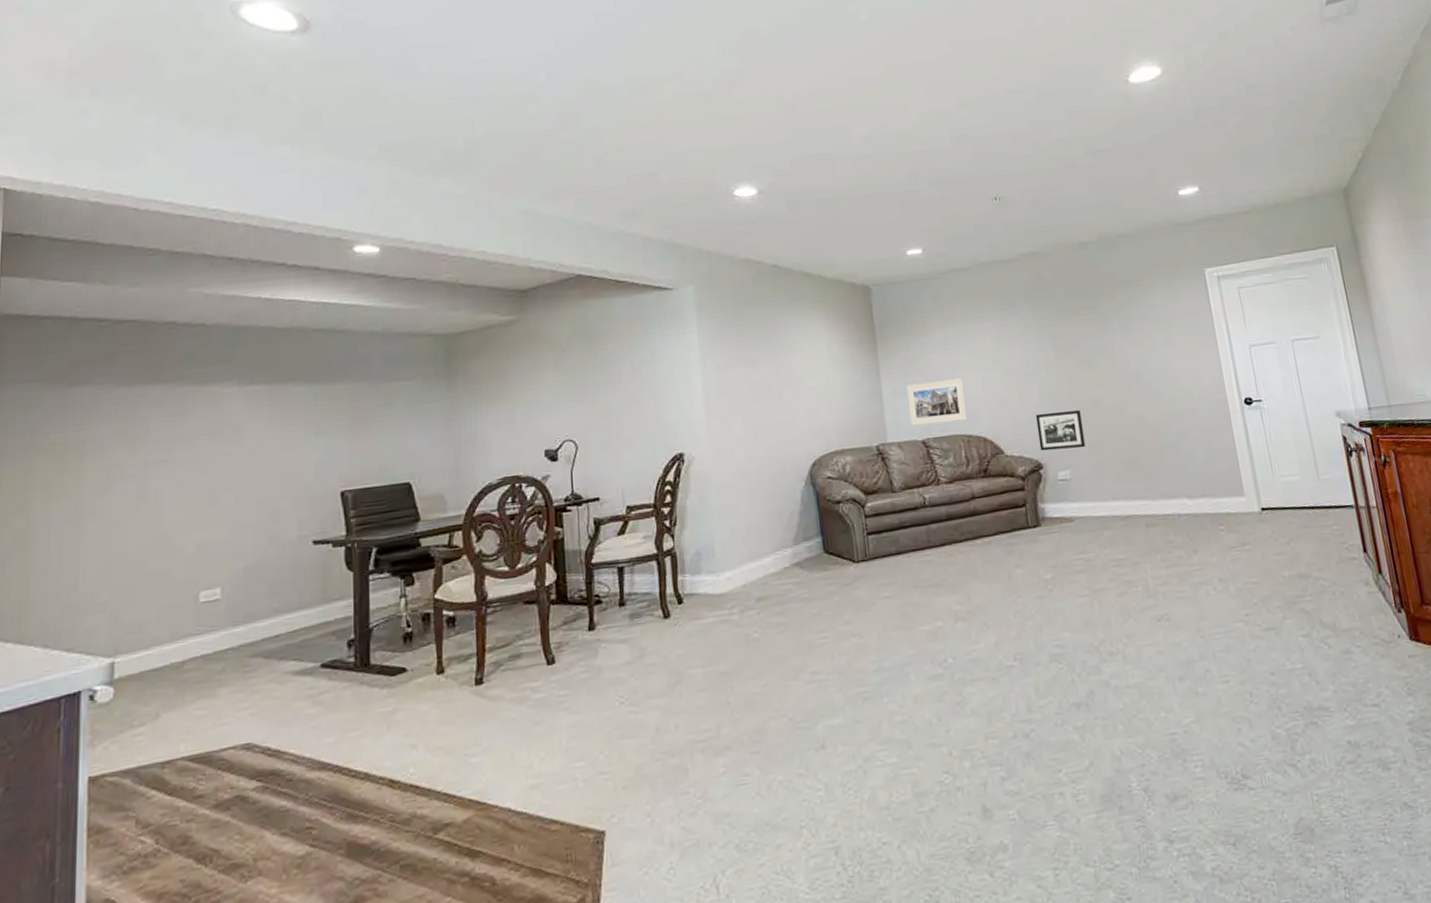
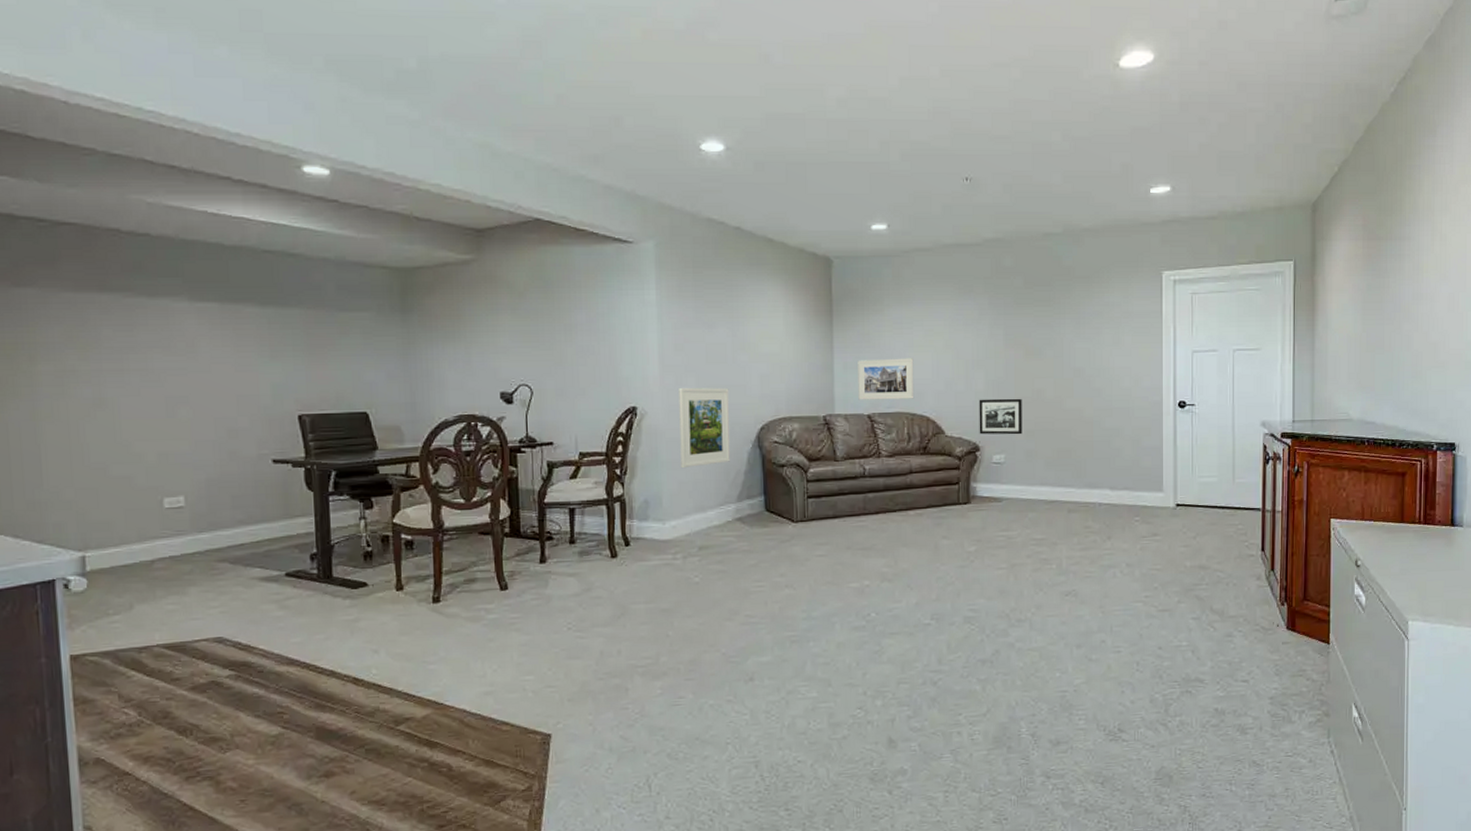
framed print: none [725,425,783,515] -> present [679,388,731,469]

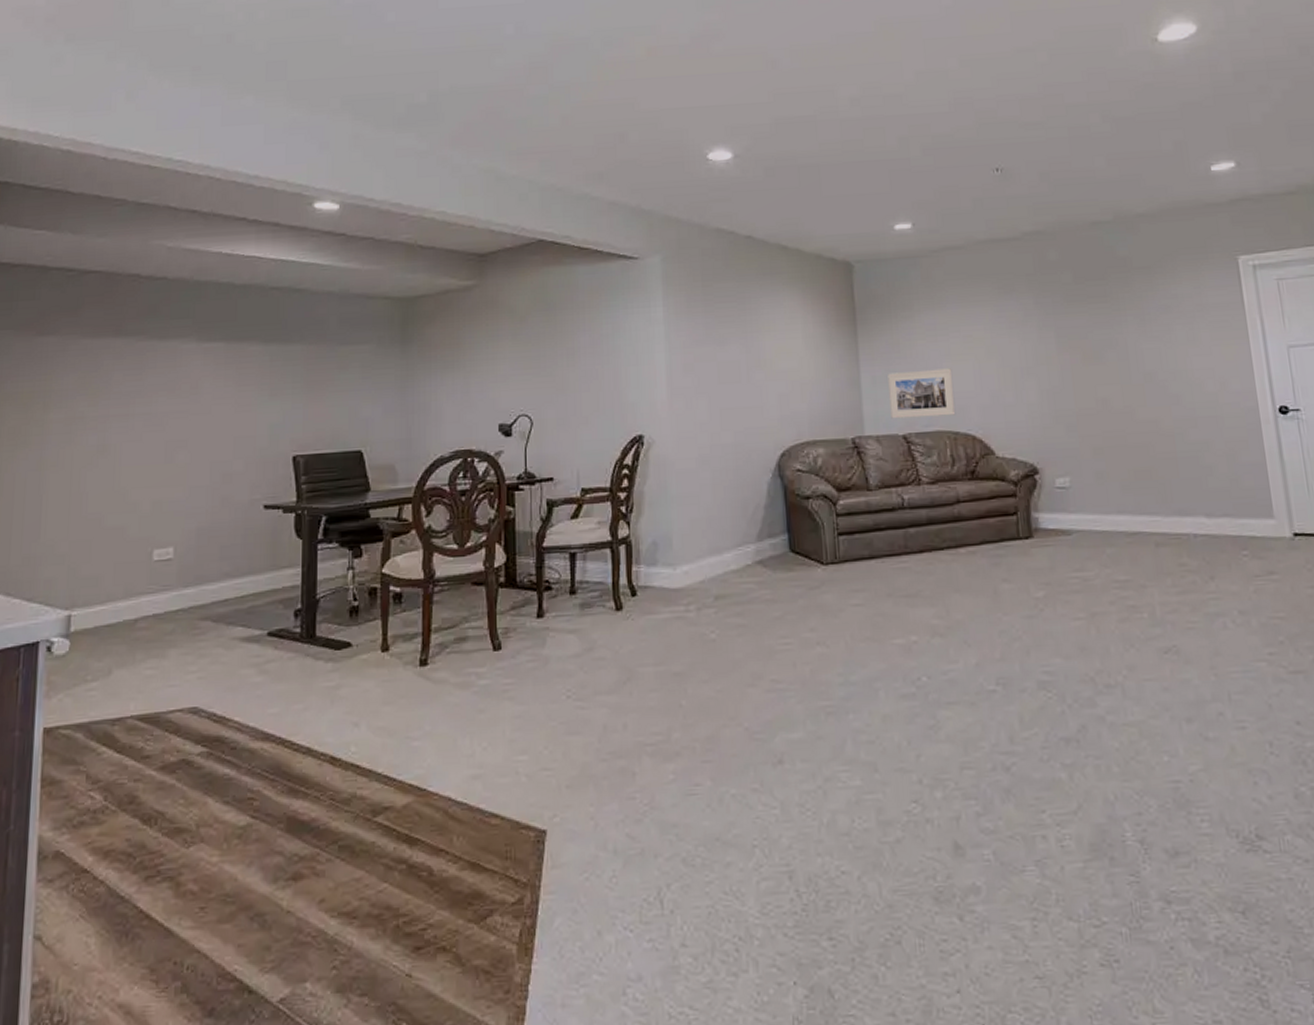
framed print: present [679,388,731,469] -> none [689,410,748,504]
picture frame: present [979,398,1022,435] -> none [1032,409,1089,454]

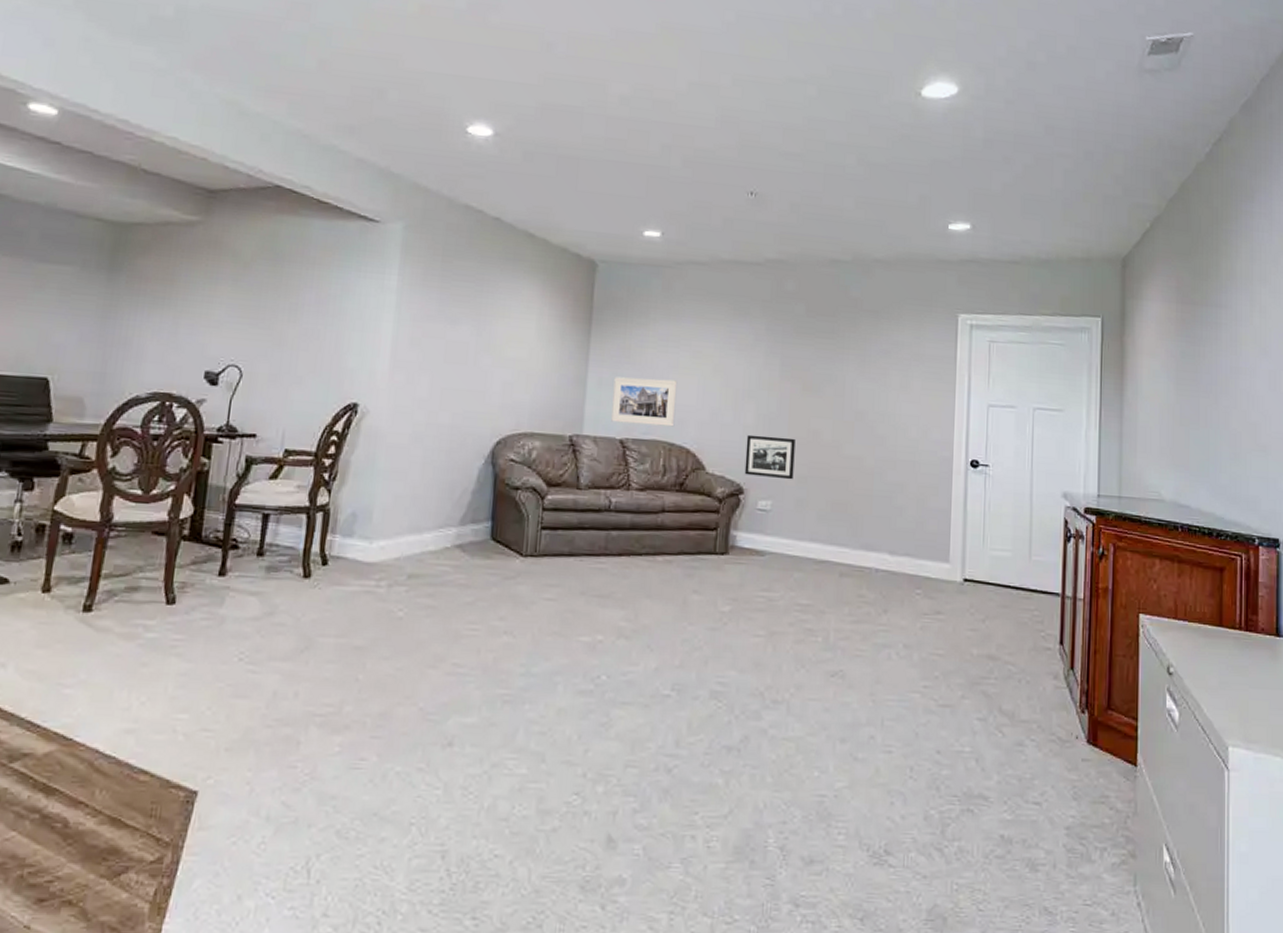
picture frame: none [1032,409,1089,454] -> present [744,434,796,480]

